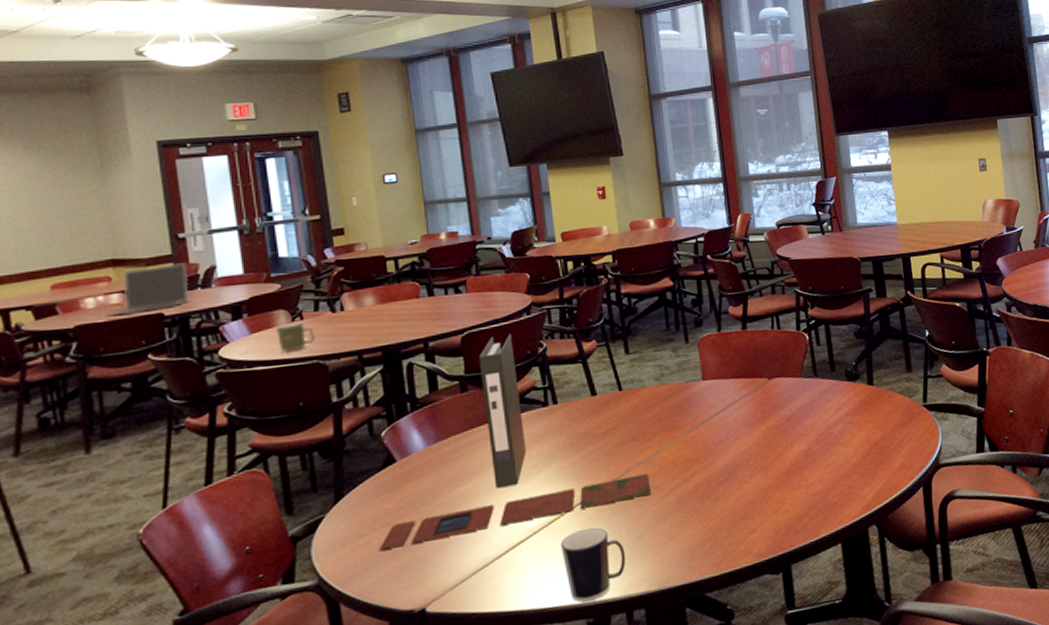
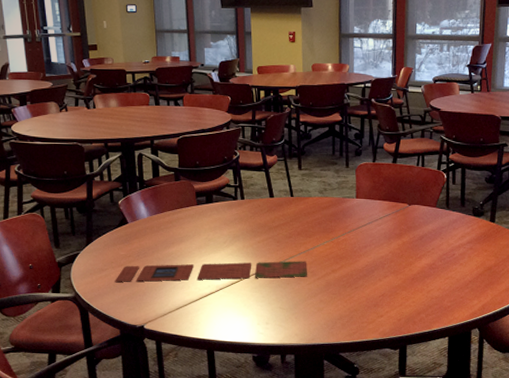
mug: present [277,321,315,352] -> none [50,112,75,134]
binder: present [478,334,527,489] -> none [189,142,219,254]
mug: present [560,527,626,603] -> none [238,292,284,342]

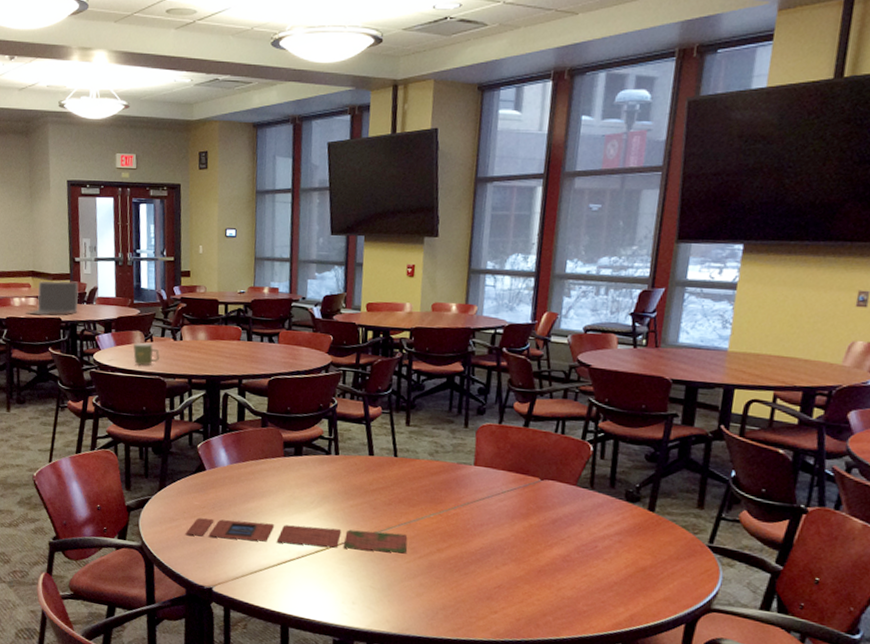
mug: none [50,112,75,134] -> present [133,342,160,366]

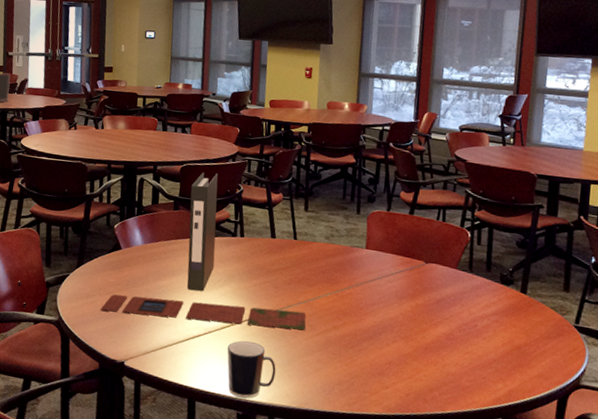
mug: present [133,342,160,366] -> none [58,130,82,152]
binder: none [277,386,310,513] -> present [187,172,218,291]
mug: none [321,564,375,625] -> present [227,340,276,399]

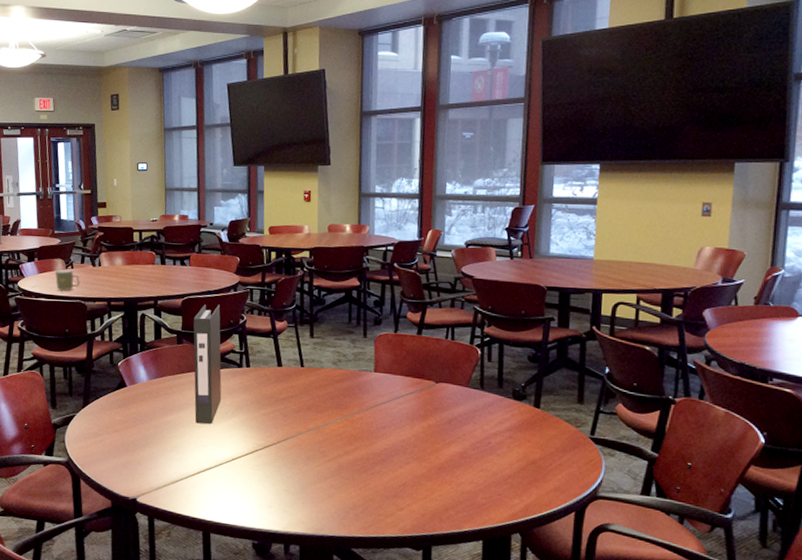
mug: none [58,130,82,152] -> present [55,269,80,291]
papers: present [100,294,306,331] -> none [109,432,317,458]
mug: present [227,340,276,399] -> none [239,470,289,528]

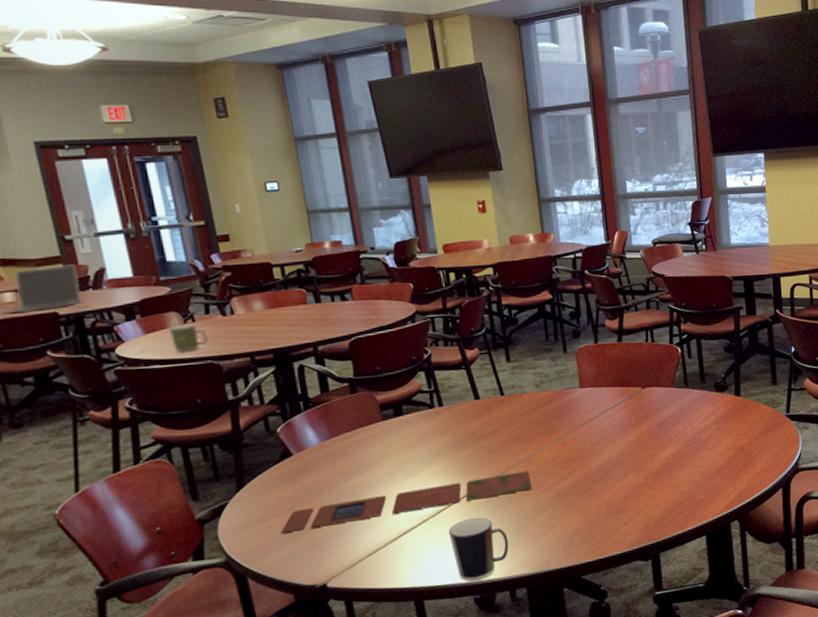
papers: none [109,432,317,458] -> present [281,471,531,533]
binder: present [193,304,222,424] -> none [366,340,415,481]
mug: none [239,470,289,528] -> present [448,517,509,582]

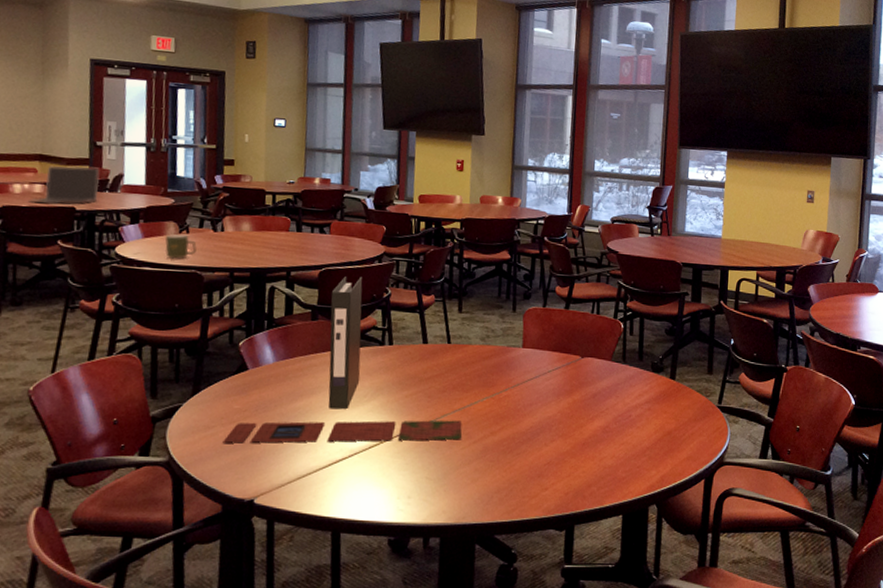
binder: none [366,340,415,481] -> present [328,276,363,409]
mug: present [448,517,509,582] -> none [375,458,431,521]

